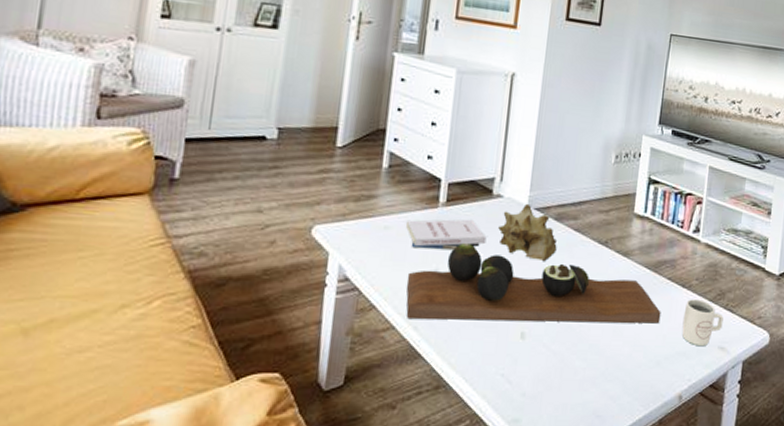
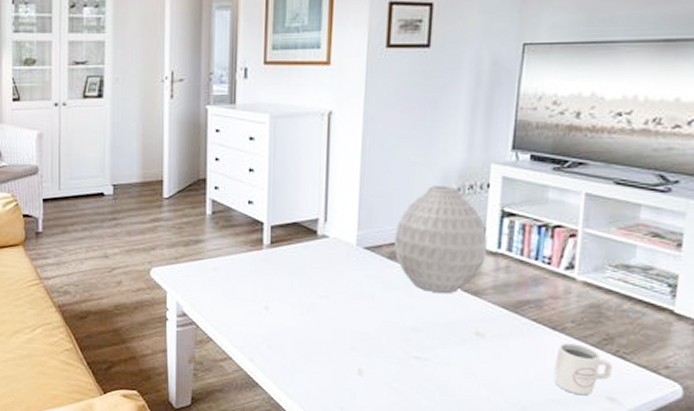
books: present [405,219,487,251] -> none [232,259,314,290]
decorative tray: present [406,243,661,324] -> none [239,283,525,368]
seashell: present [498,203,557,262] -> none [326,242,392,301]
vase: none [561,151,637,255] -> present [394,186,487,294]

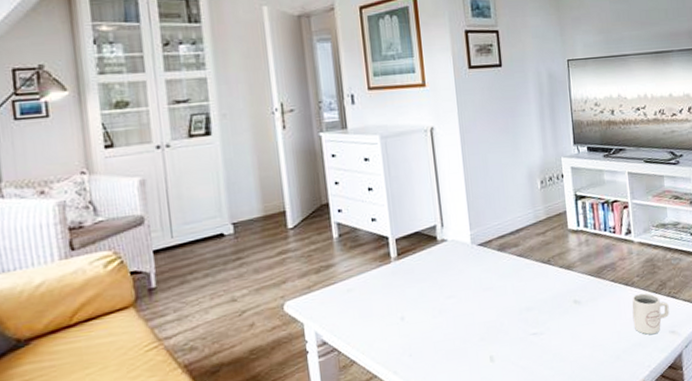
vase: present [394,186,487,294] -> none [500,180,570,274]

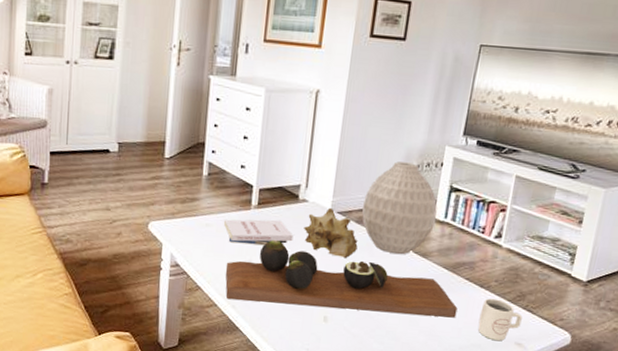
books: none [365,266,441,303] -> present [223,219,293,246]
decorative tray: none [377,287,612,365] -> present [225,240,458,318]
seashell: none [449,241,506,291] -> present [304,207,358,259]
vase: none [500,180,570,274] -> present [362,161,438,255]

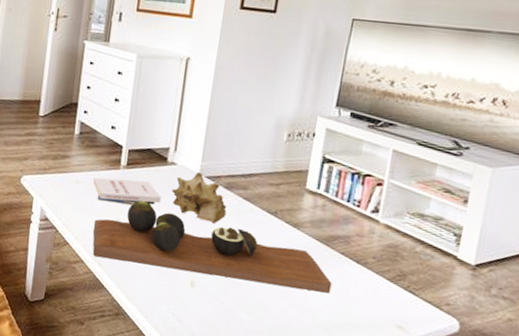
vase: present [362,161,438,255] -> none [231,129,310,224]
mug: present [477,298,523,341] -> none [354,275,404,323]

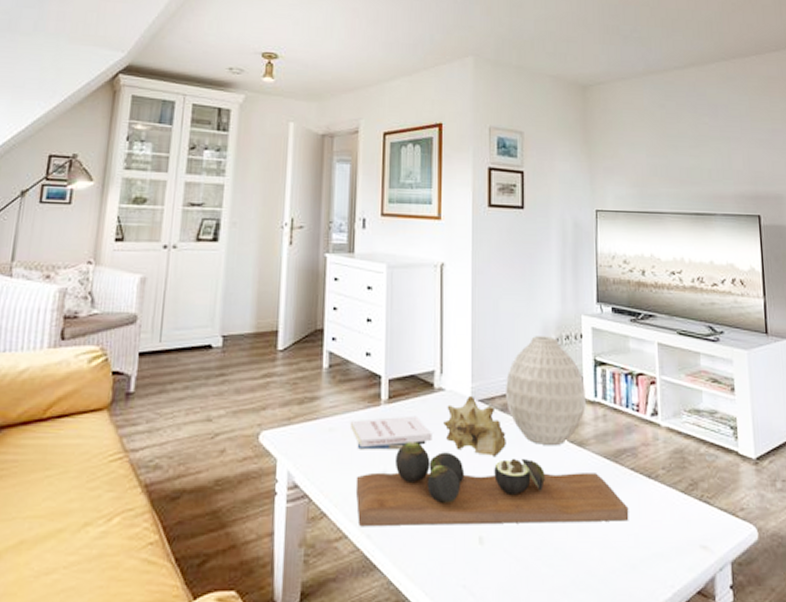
vase: none [231,129,310,224] -> present [506,336,585,446]

